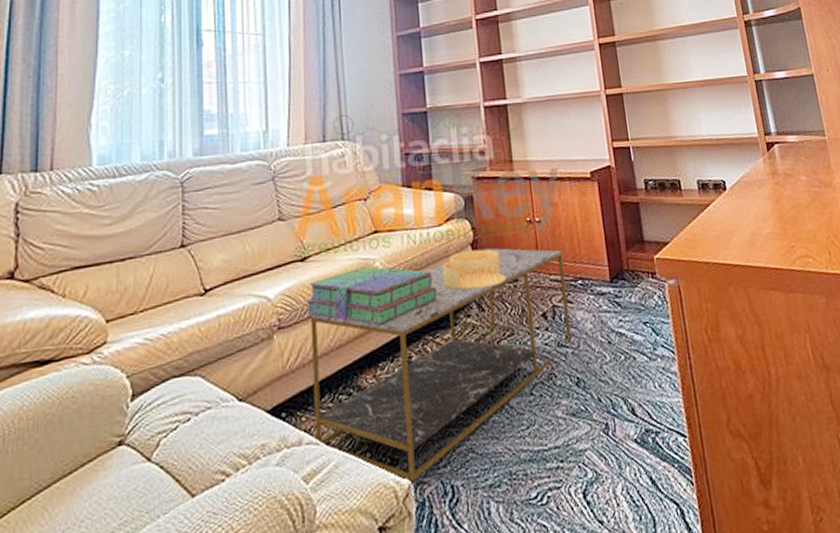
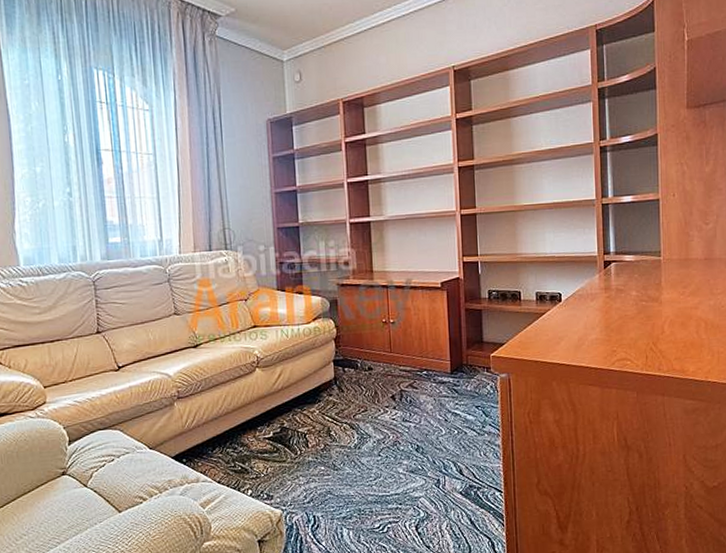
stack of books: present [306,266,438,325] -> none [199,353,305,399]
coffee table: present [310,247,572,483] -> none [202,342,415,512]
architectural model: present [442,249,506,290] -> none [310,343,363,375]

